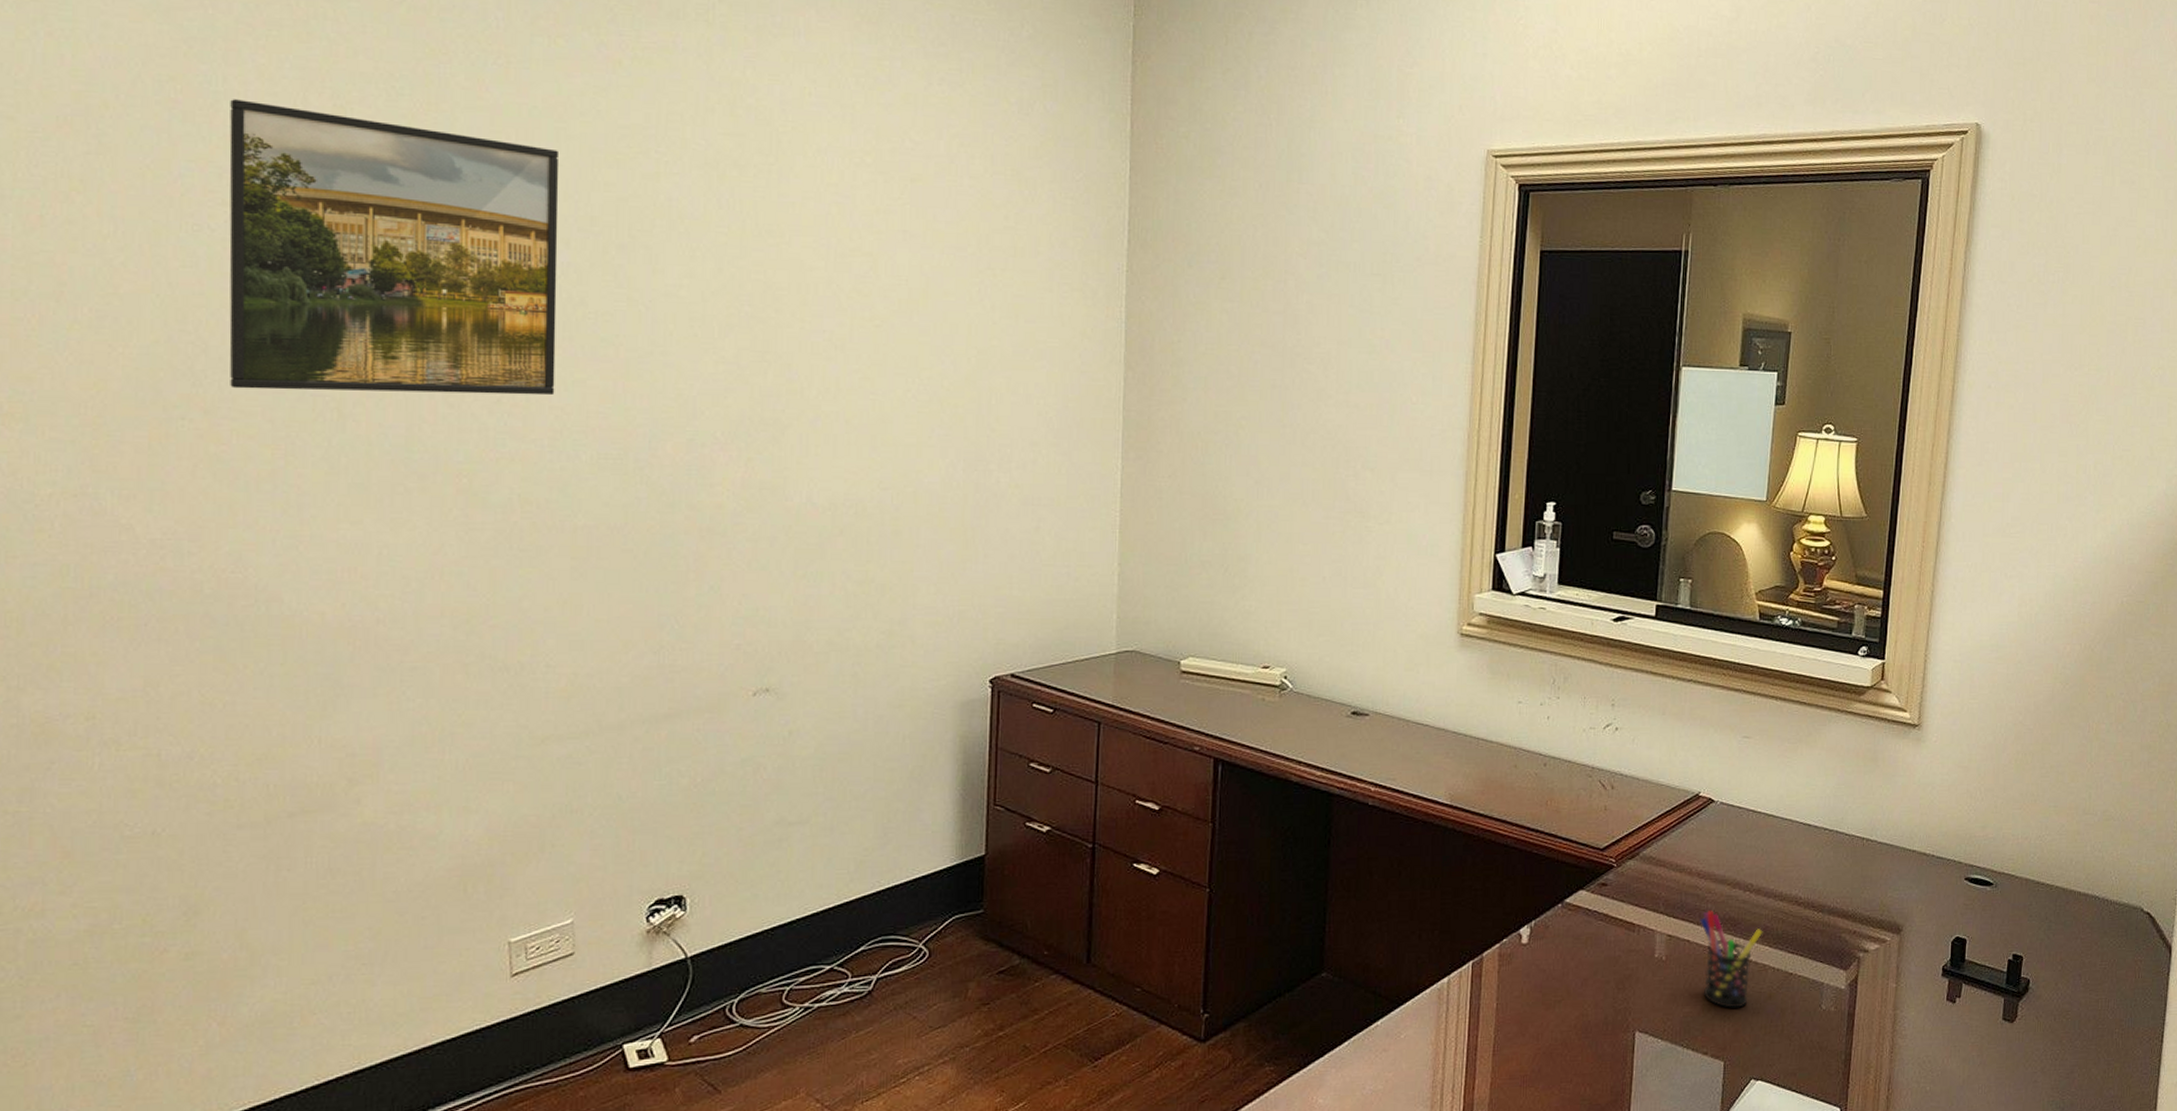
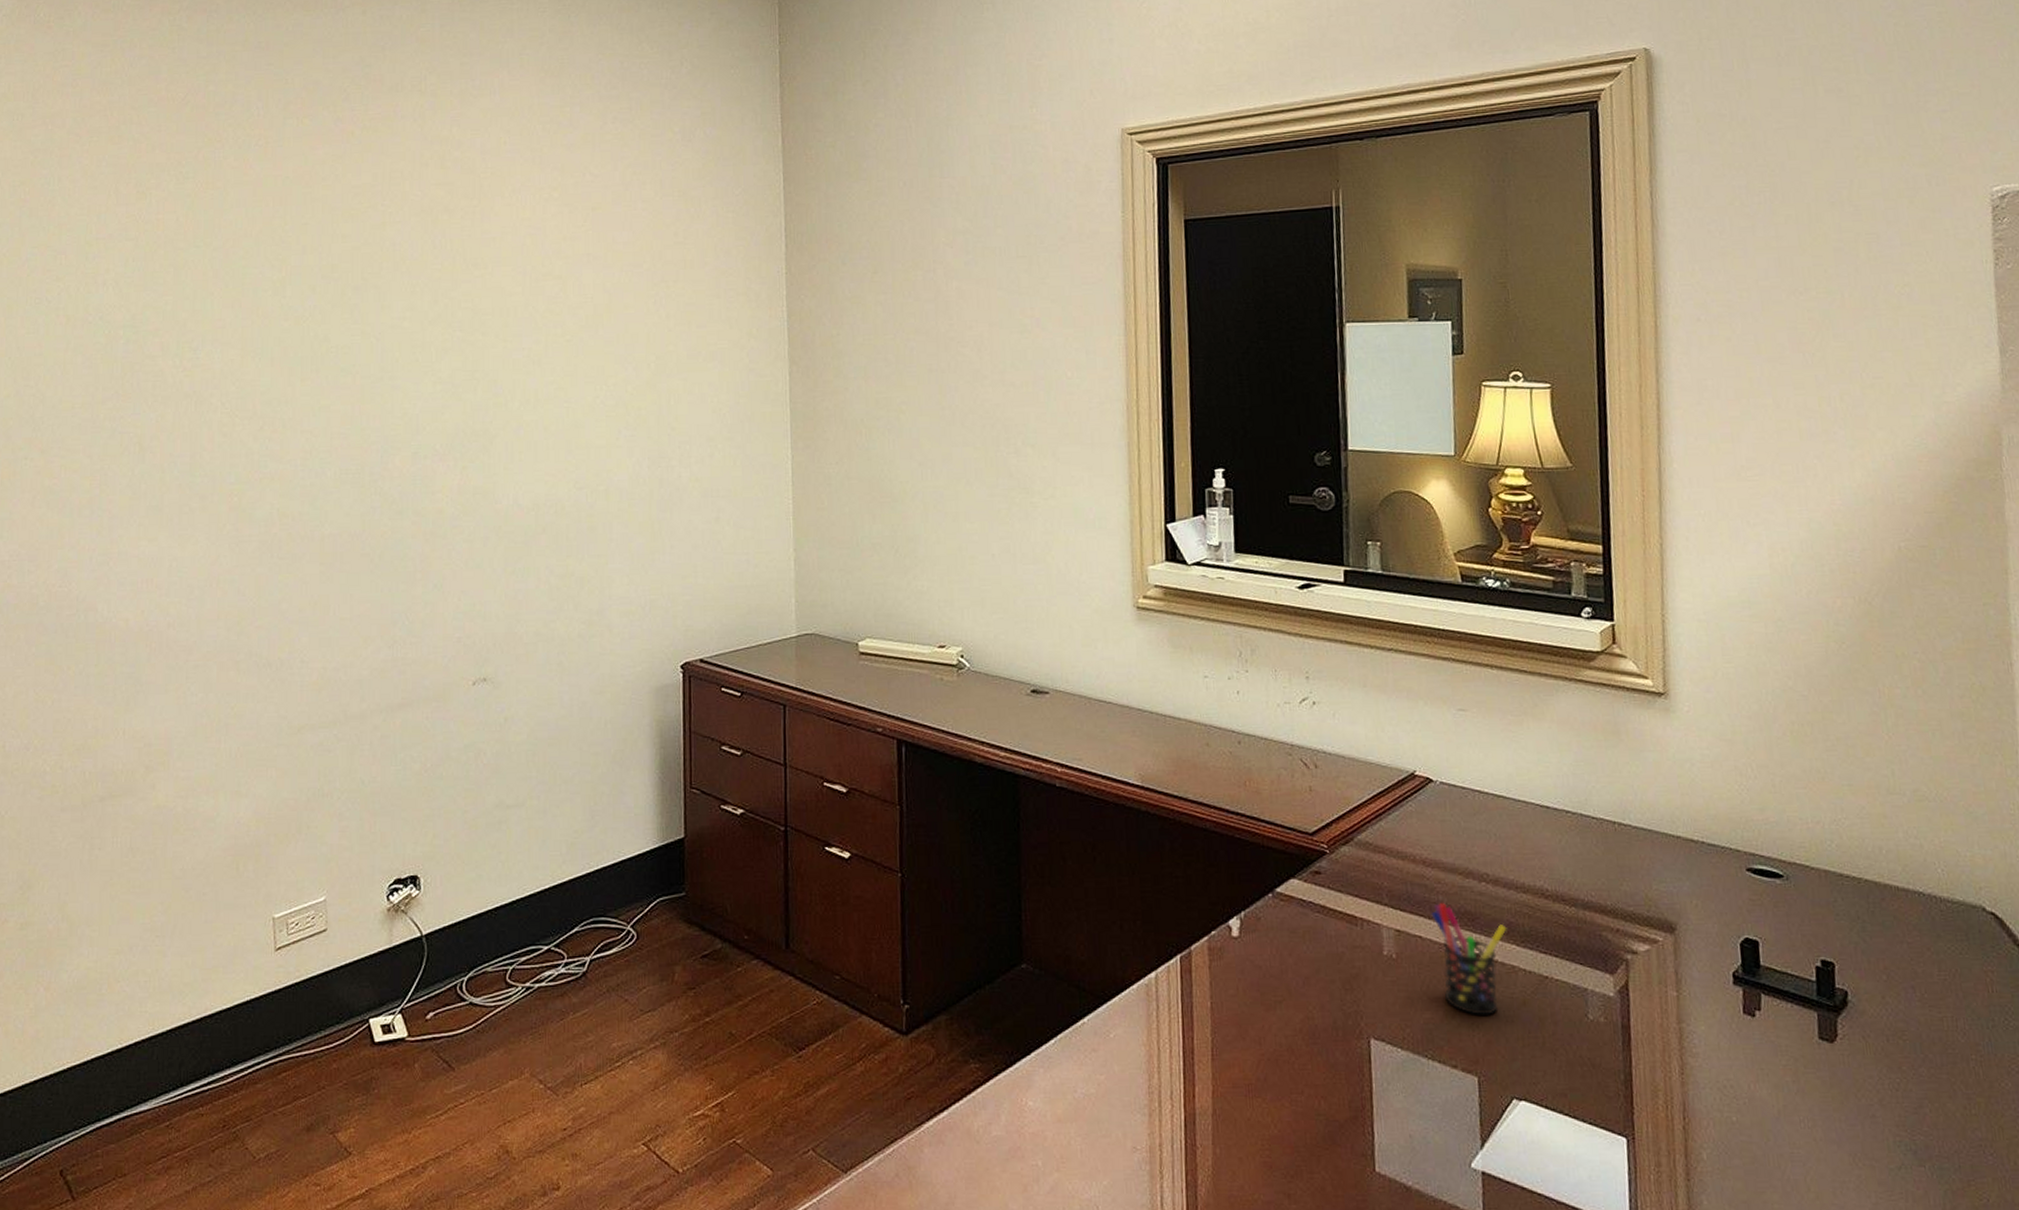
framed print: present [229,99,560,396] -> none [60,194,307,431]

